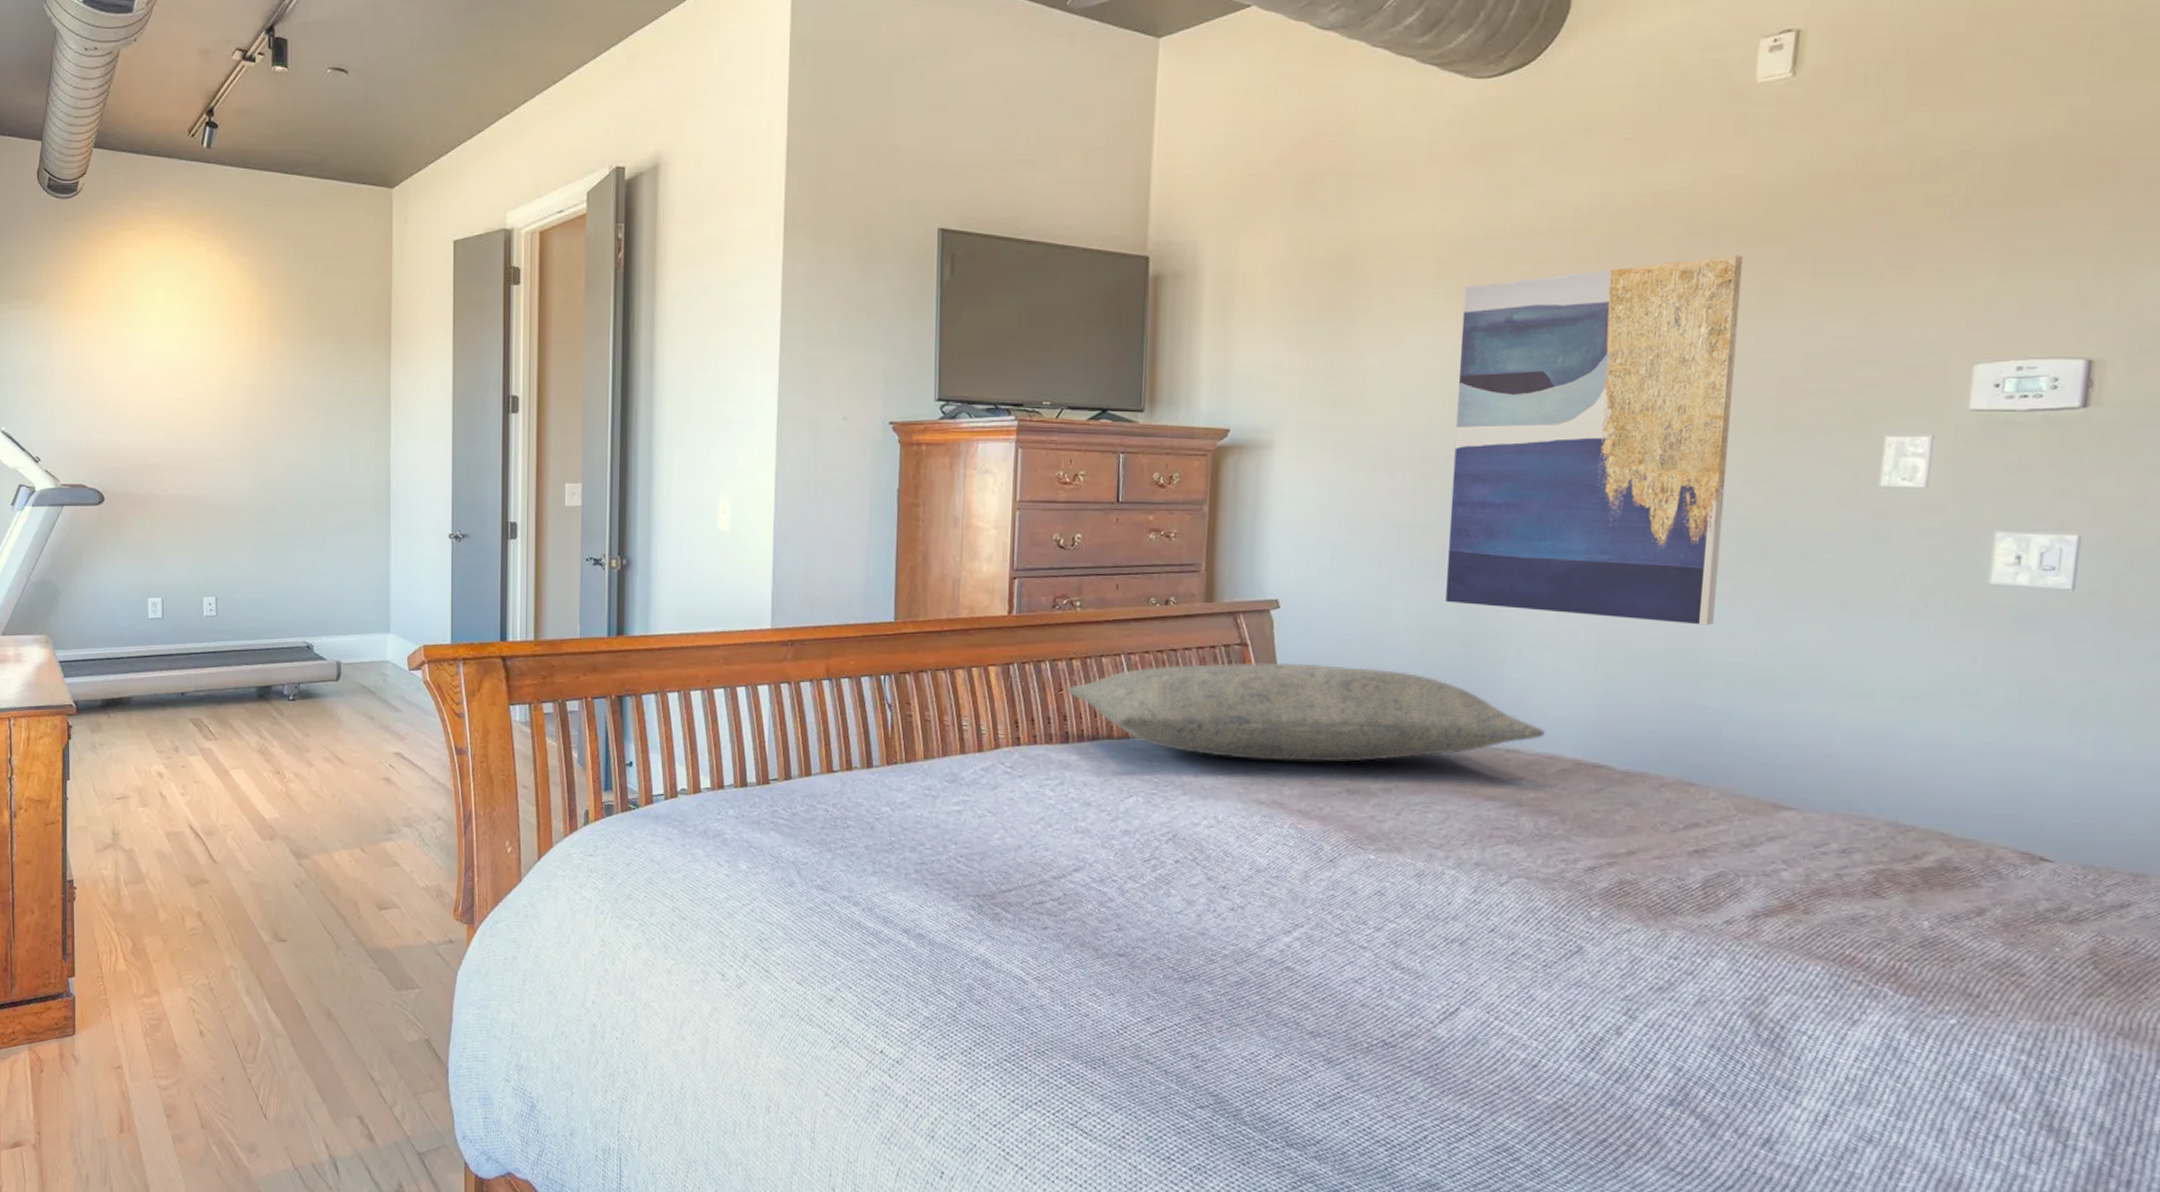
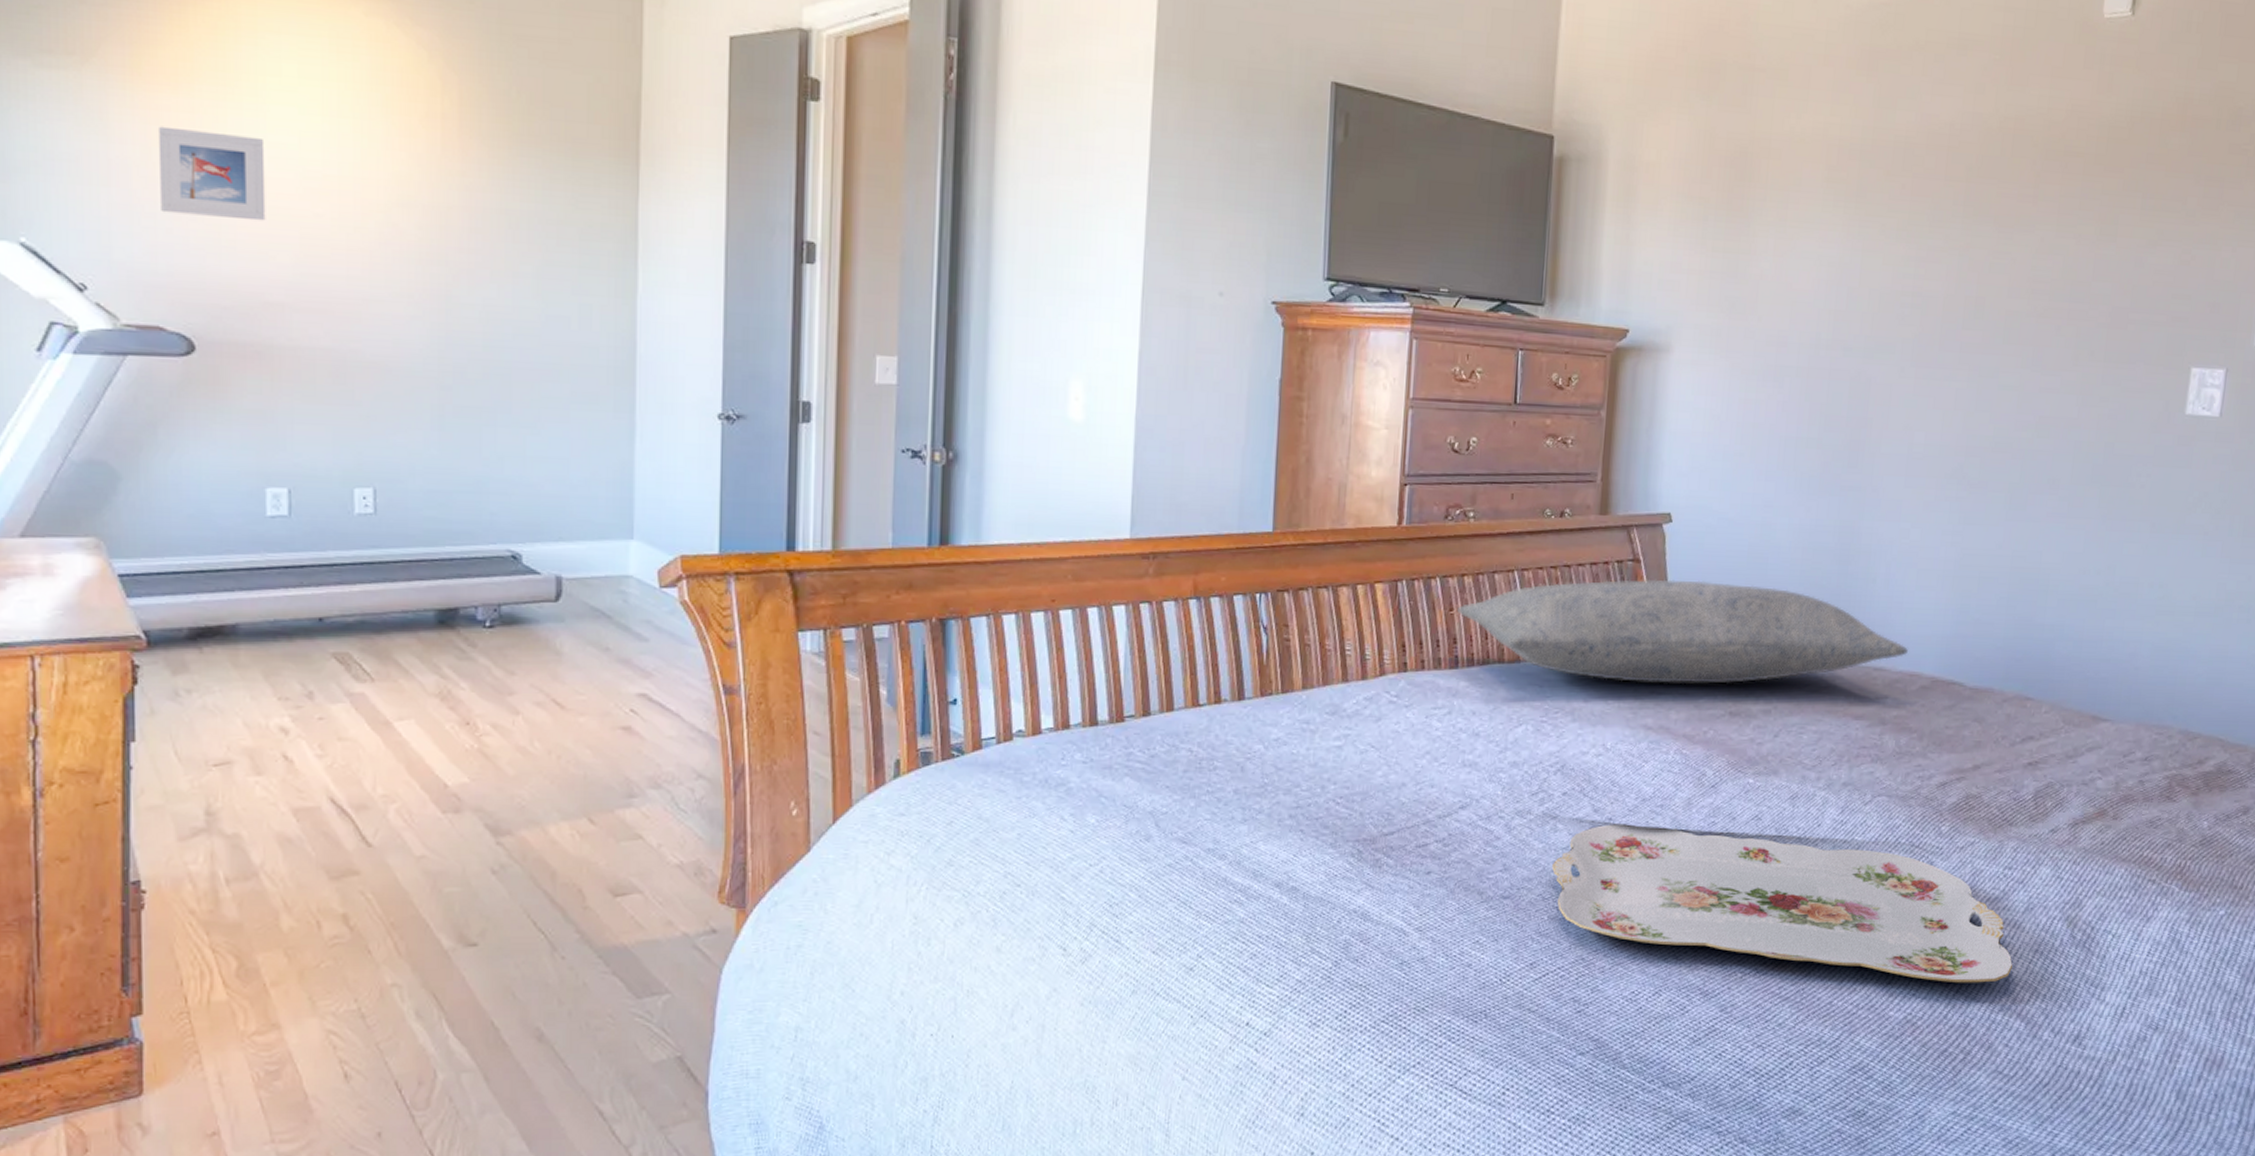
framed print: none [81,343,147,406] -> present [157,126,266,221]
serving tray: none [1166,892,1683,1075] -> present [1552,824,2012,983]
wall art: present [1446,255,1744,625] -> none [1825,184,2087,544]

